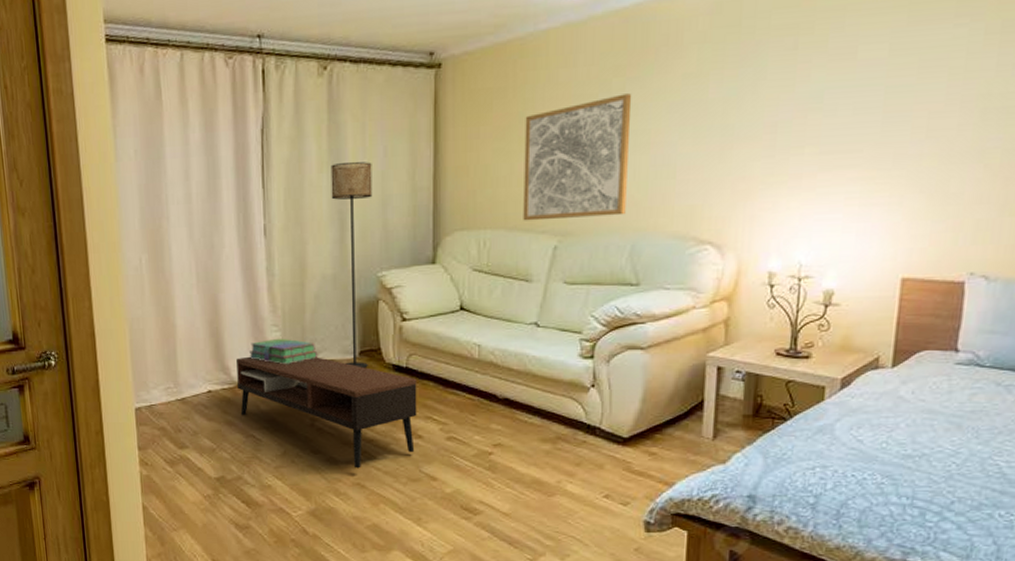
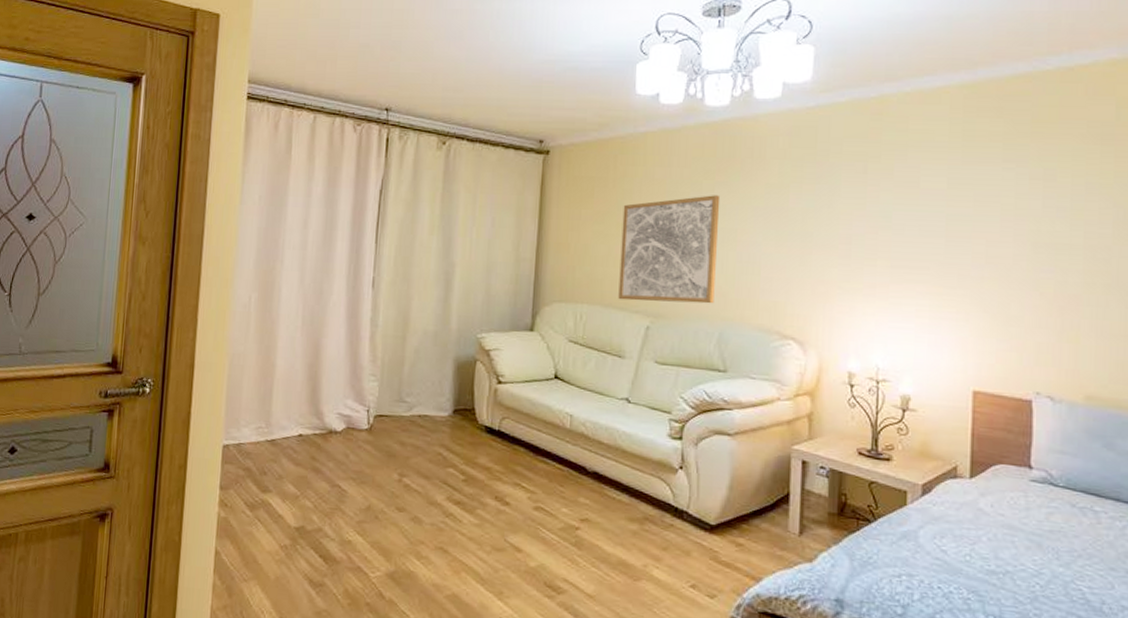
coffee table: present [236,356,417,469] -> none [329,403,508,532]
stack of books: present [249,338,318,365] -> none [345,388,413,416]
floor lamp: present [330,162,373,369] -> none [439,228,480,427]

